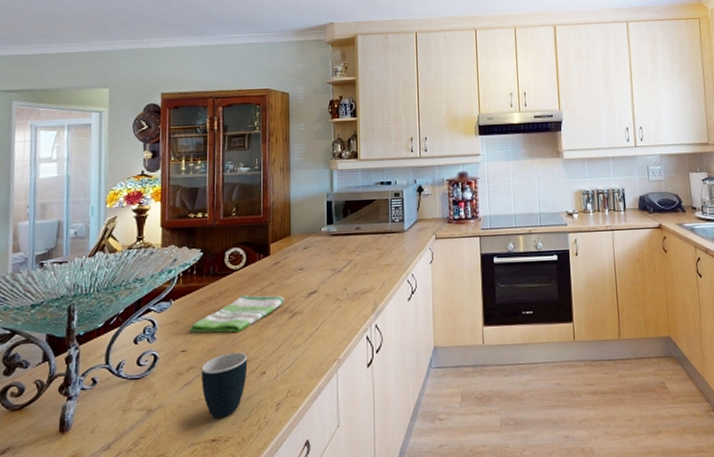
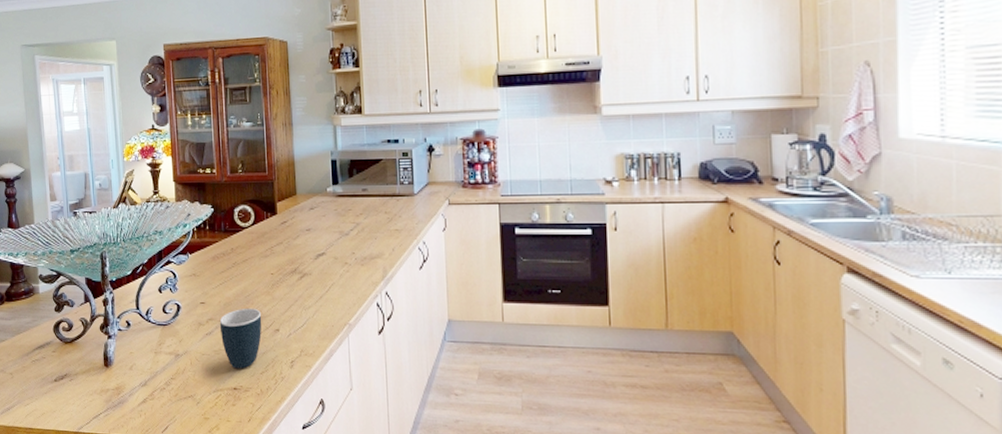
dish towel: present [189,294,285,333] -> none [206,252,294,290]

